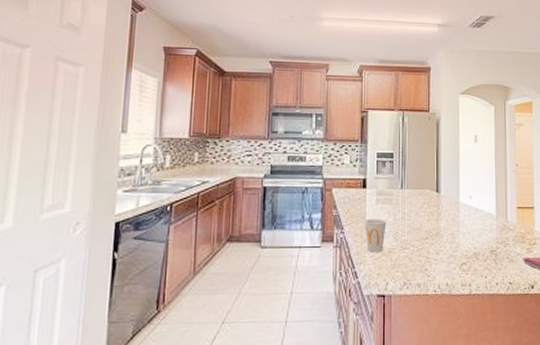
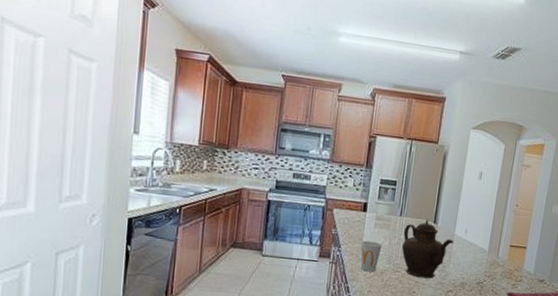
teapot: none [407,190,460,253] -> present [401,220,454,279]

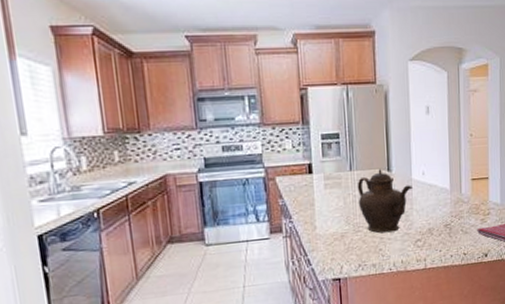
cup: present [360,240,382,272] -> none [313,204,337,239]

